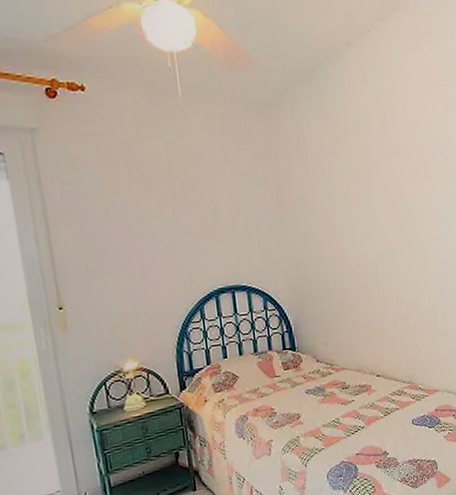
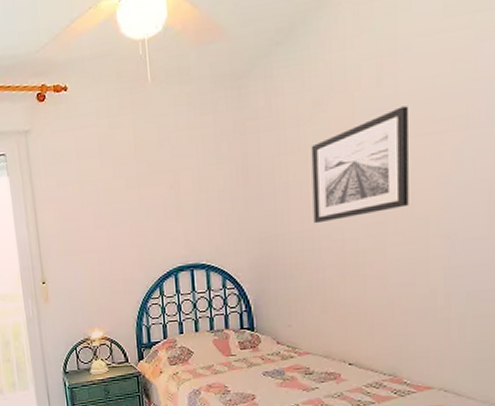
wall art: none [335,152,412,249] -> present [311,106,410,224]

